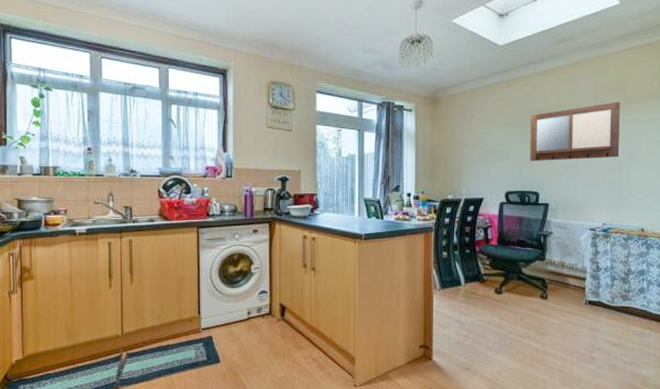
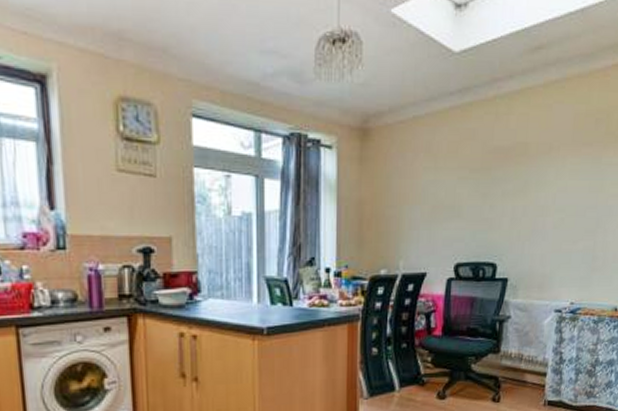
writing board: present [530,101,620,162] -> none [487,139,603,222]

